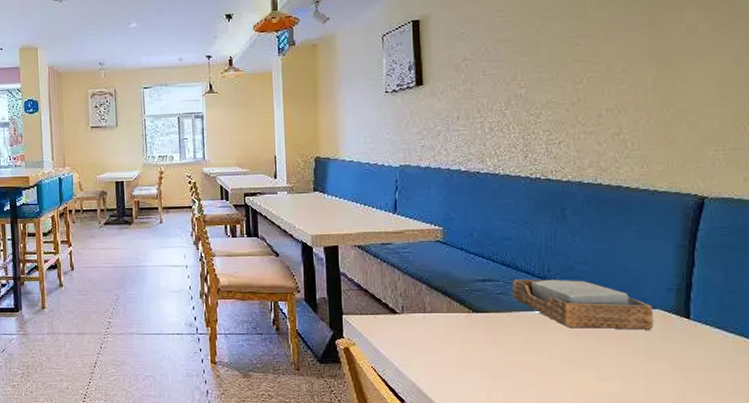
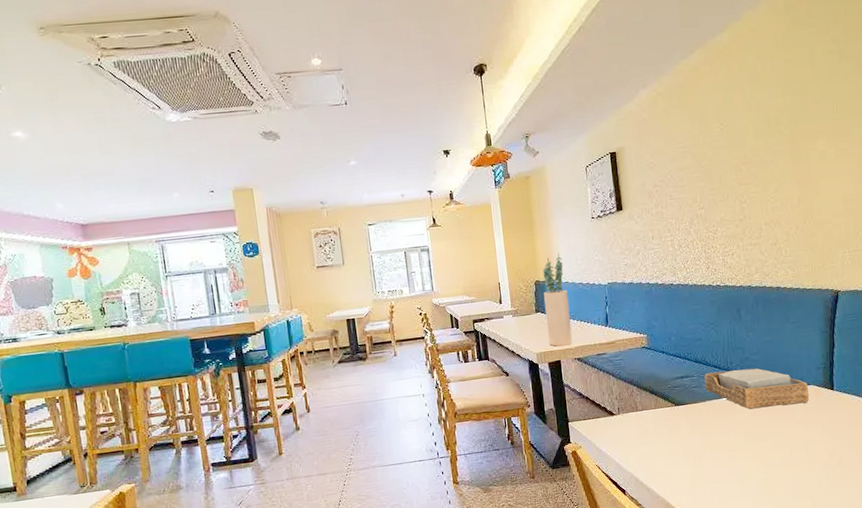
vase: none [323,128,354,231] -> present [543,252,573,347]

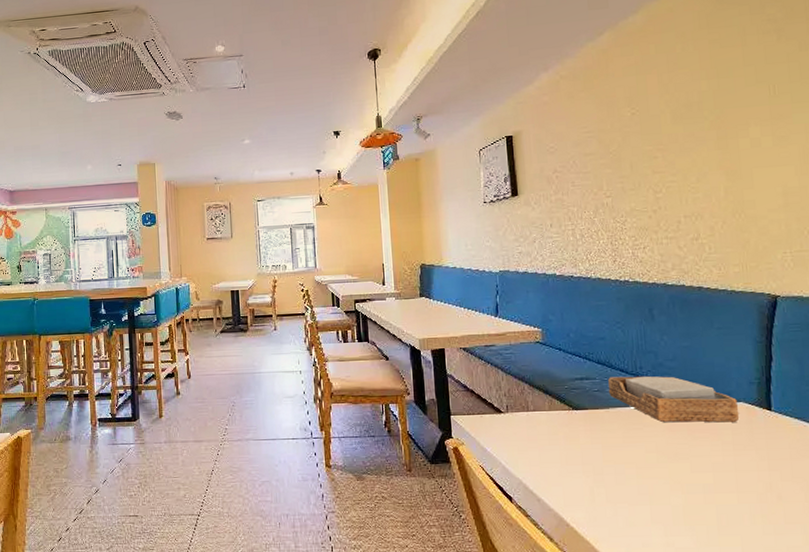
vase: present [543,252,573,347] -> none [428,236,459,334]

